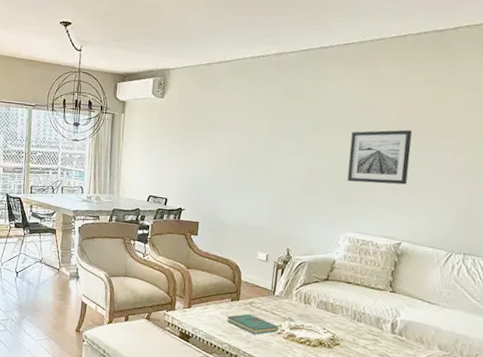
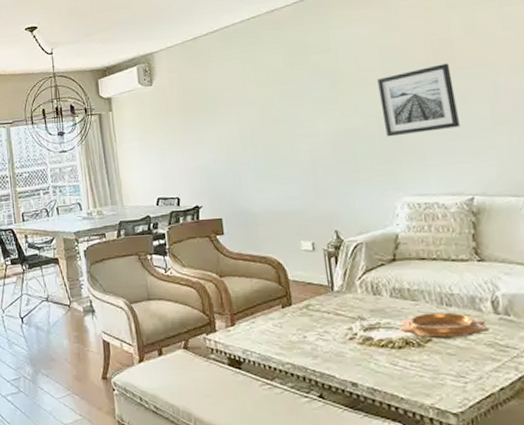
book: present [226,314,279,335] -> none [281,321,350,346]
decorative bowl: none [317,324,386,347] -> present [399,312,491,339]

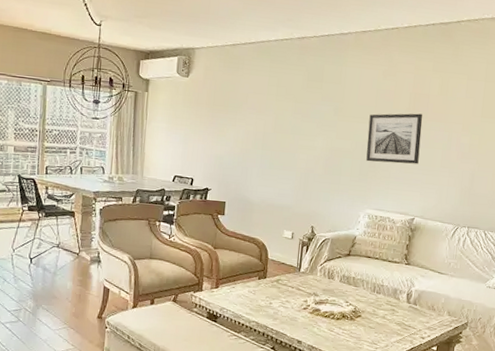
decorative bowl: present [399,312,491,339] -> none [340,296,402,317]

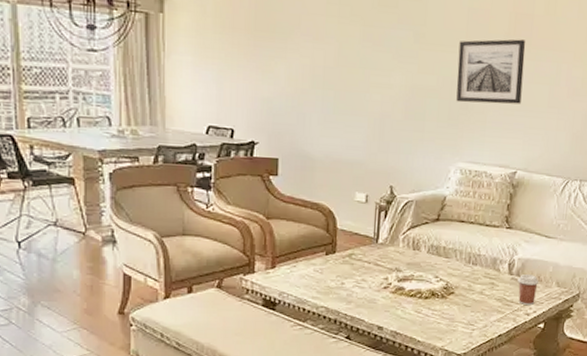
coffee cup: none [414,304,433,331] -> present [518,274,539,306]

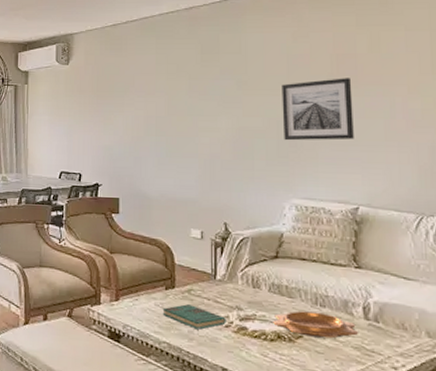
book: none [321,269,385,292] -> present [162,304,226,330]
decorative bowl: none [429,269,503,293] -> present [273,311,359,339]
coffee cup: present [518,274,539,306] -> none [377,320,404,358]

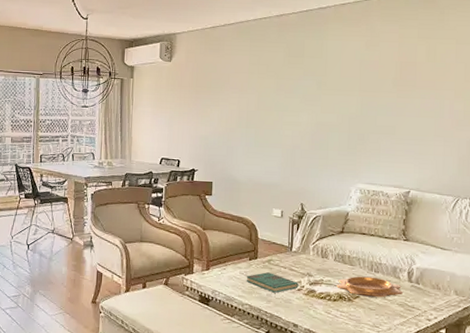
wall art: present [281,78,354,141] -> none [353,82,411,135]

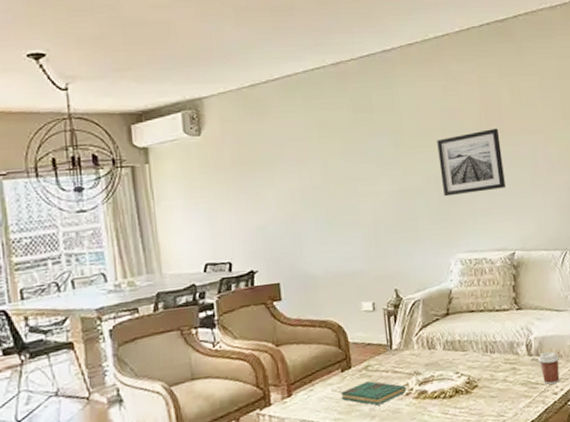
decorative bowl: present [336,276,404,298] -> none [450,358,525,385]
wall art: none [353,82,411,135] -> present [437,128,506,197]
coffee cup: none [417,282,438,312] -> present [538,351,560,385]

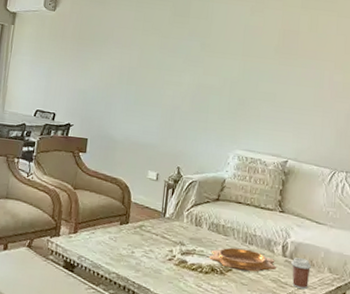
book: present [340,381,406,406] -> none [115,238,170,262]
wall art: present [437,128,506,197] -> none [235,50,293,103]
decorative bowl: none [450,358,525,385] -> present [209,247,277,272]

